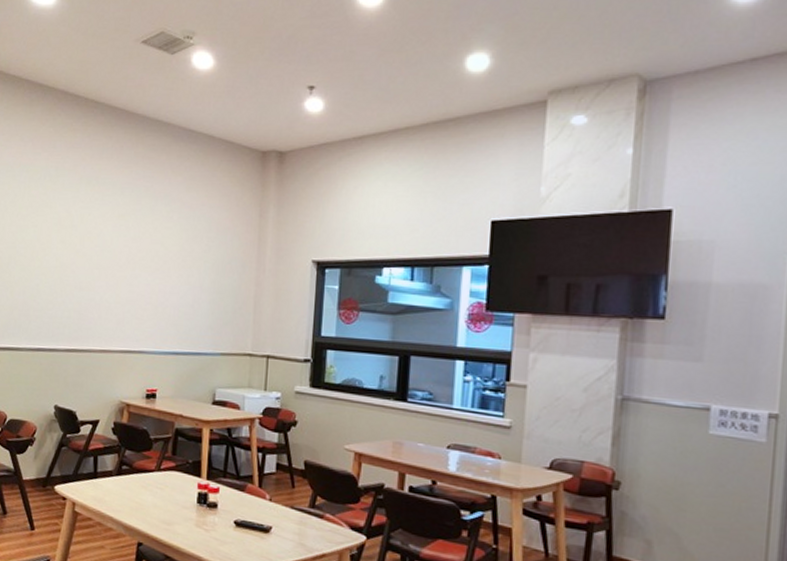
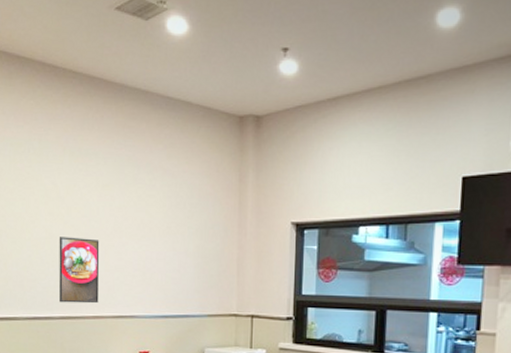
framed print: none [66,266,112,337] -> present [59,237,100,304]

